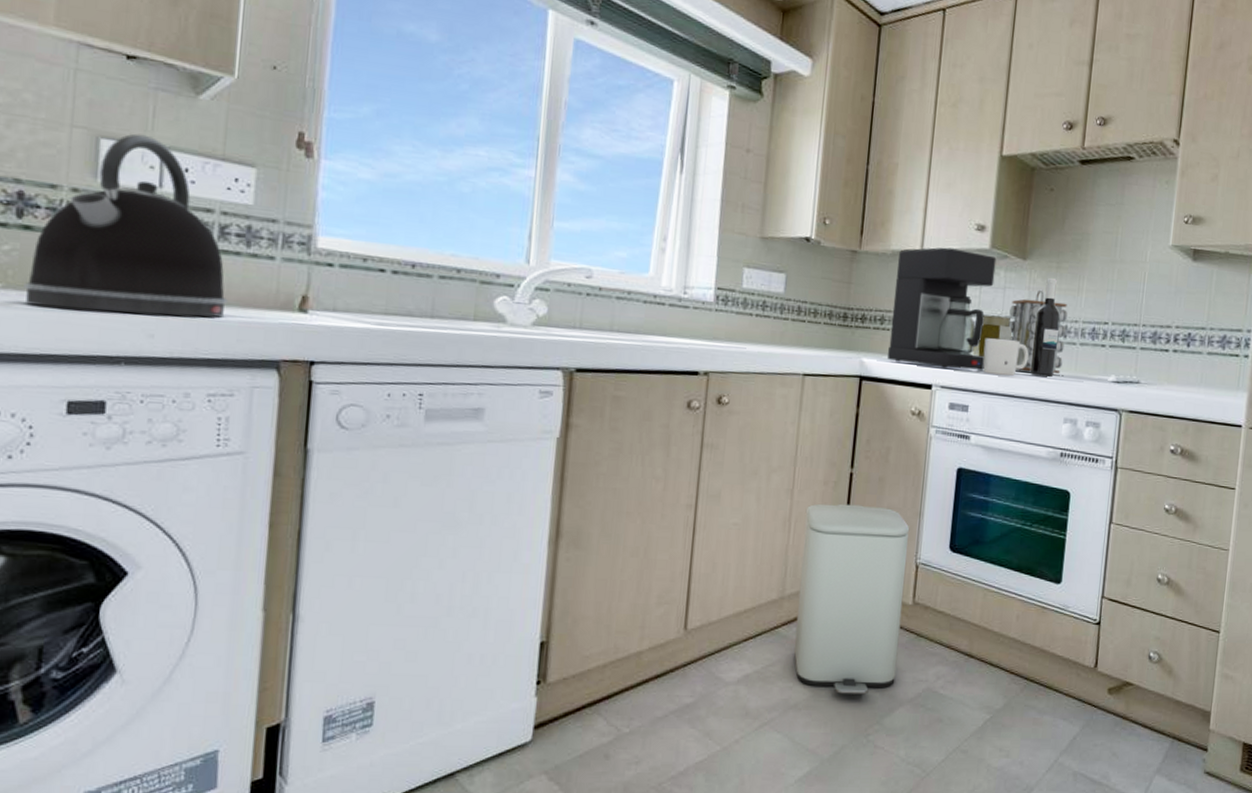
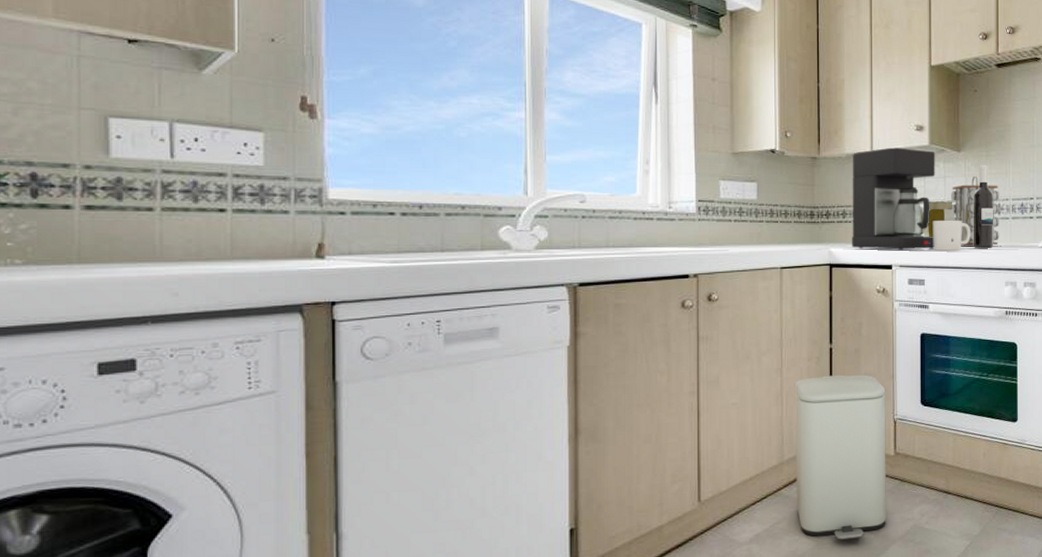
kettle: present [23,133,228,318] -> none [44,110,247,277]

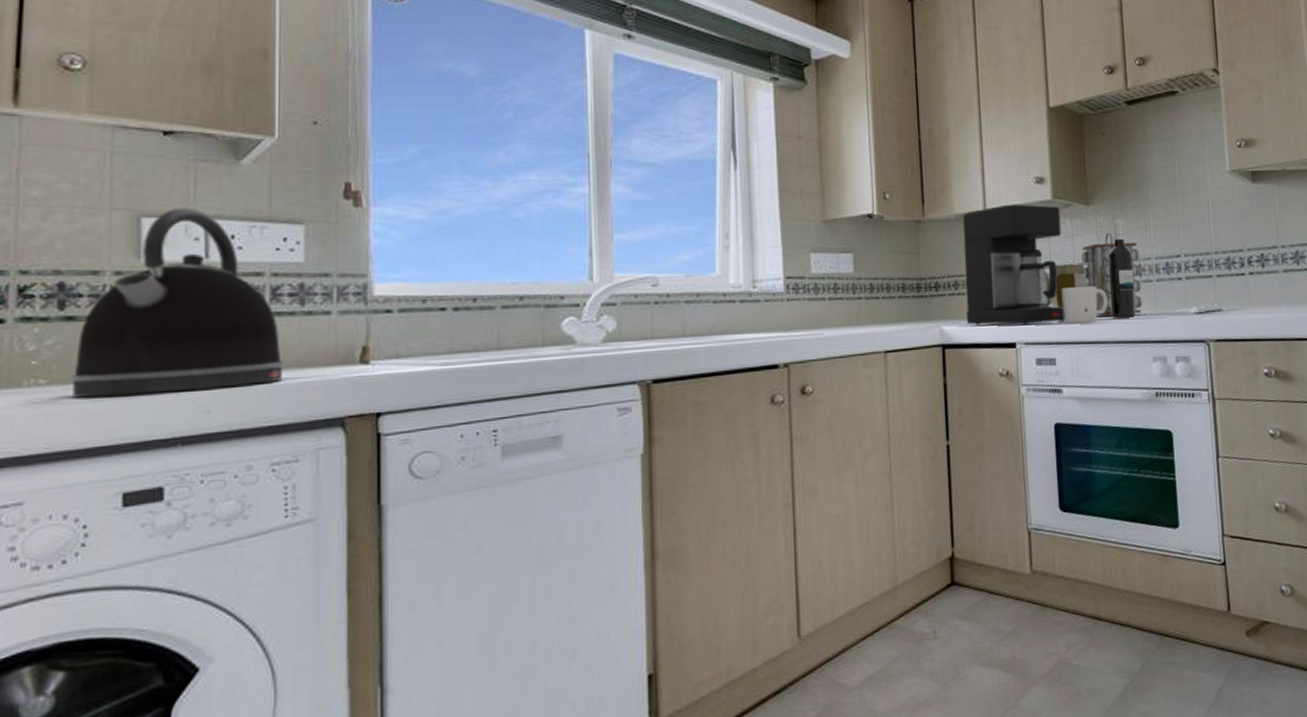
kettle: none [44,110,247,277] -> present [69,207,285,398]
pedal bin: present [794,374,886,540] -> none [906,476,1025,681]

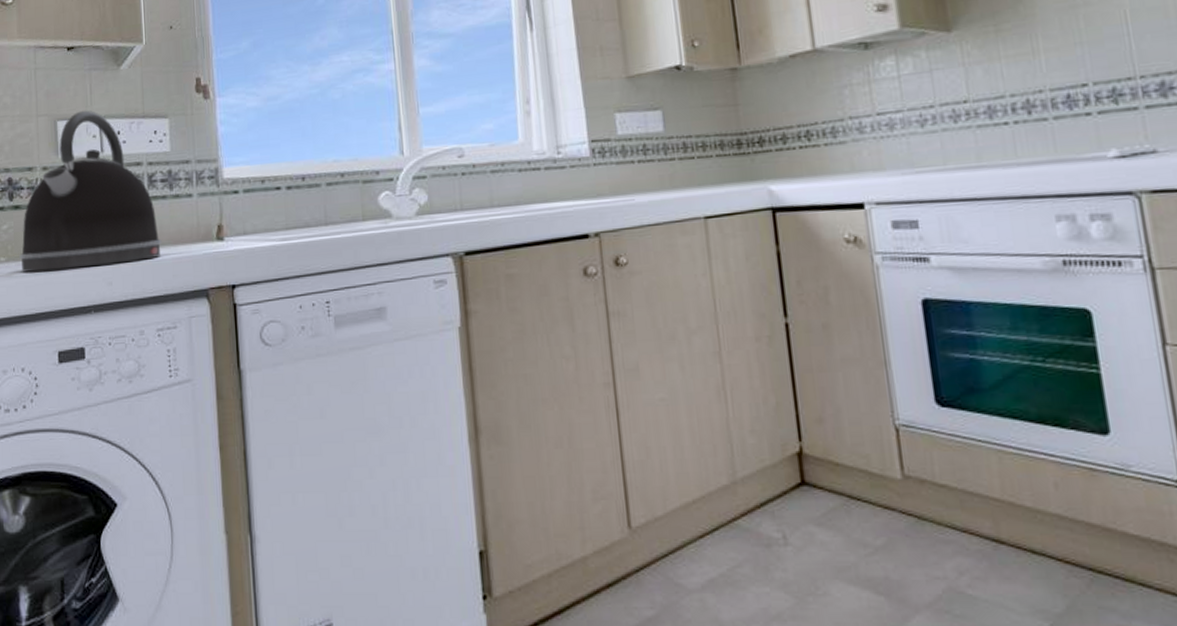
coffee maker: present [963,204,1066,325] -> none [787,36,928,184]
jar: present [1051,264,1088,308] -> none [907,104,957,159]
mug: present [1061,286,1108,323] -> none [919,130,985,177]
spice rack: present [1081,232,1143,317] -> none [944,62,1035,168]
wine bottle: present [1108,218,1136,319] -> none [982,44,1026,170]

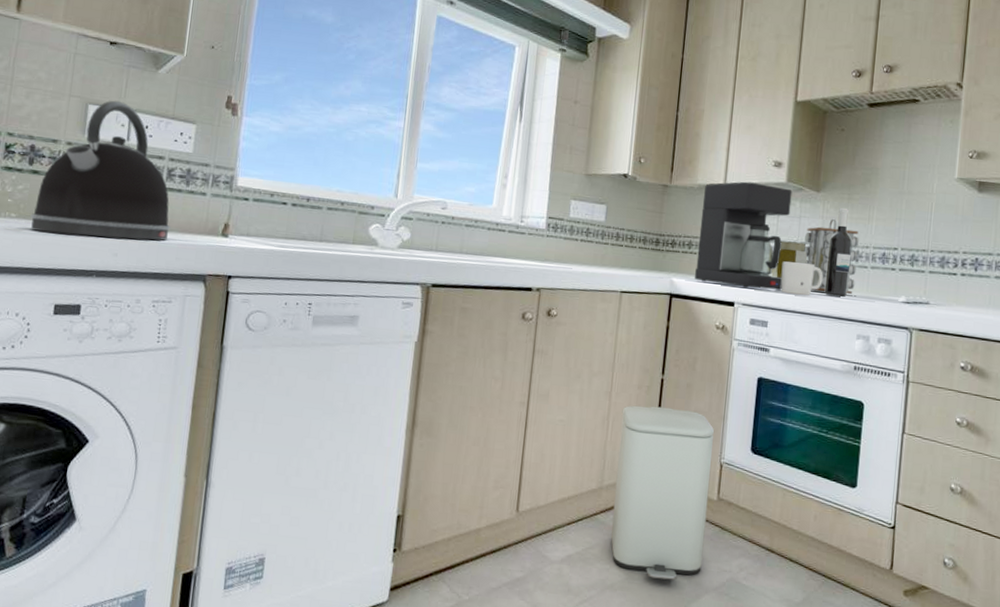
pedal bin: none [740,360,902,599] -> present [610,405,715,580]
coffee maker: none [787,36,928,184] -> present [694,181,793,291]
jar: none [907,104,957,159] -> present [771,240,808,278]
mug: none [919,130,985,177] -> present [780,261,823,296]
spice rack: none [944,62,1035,168] -> present [804,218,859,294]
wine bottle: none [982,44,1026,170] -> present [824,207,853,298]

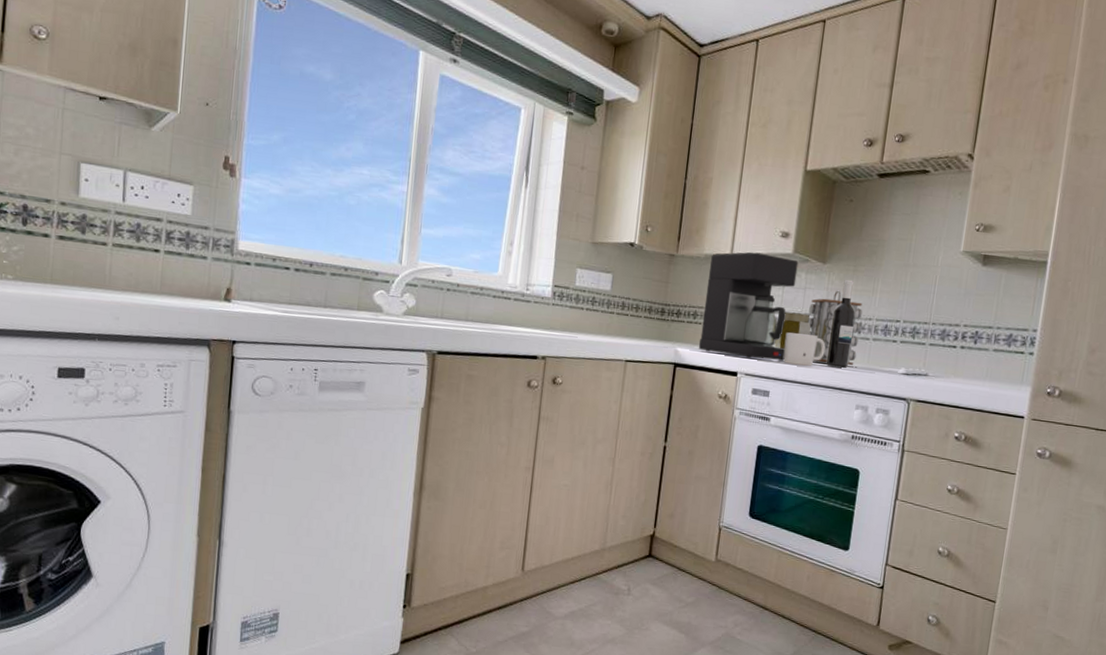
kettle: present [30,100,171,241] -> none [27,159,172,305]
pedal bin: present [610,405,715,580] -> none [612,471,715,635]

